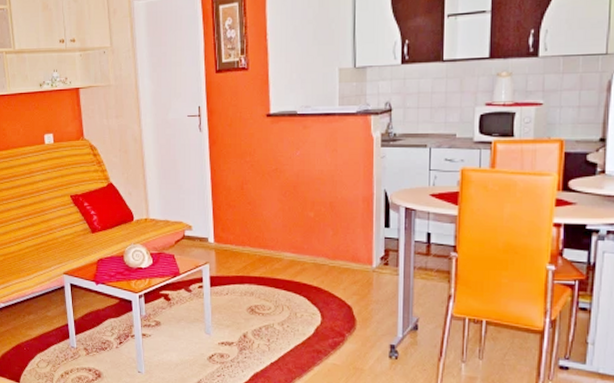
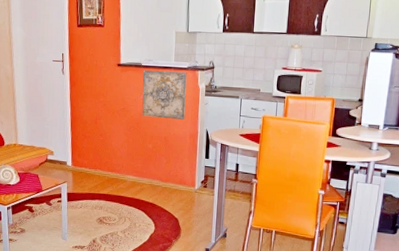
wall art: none [298,118,357,179] -> present [142,70,187,120]

